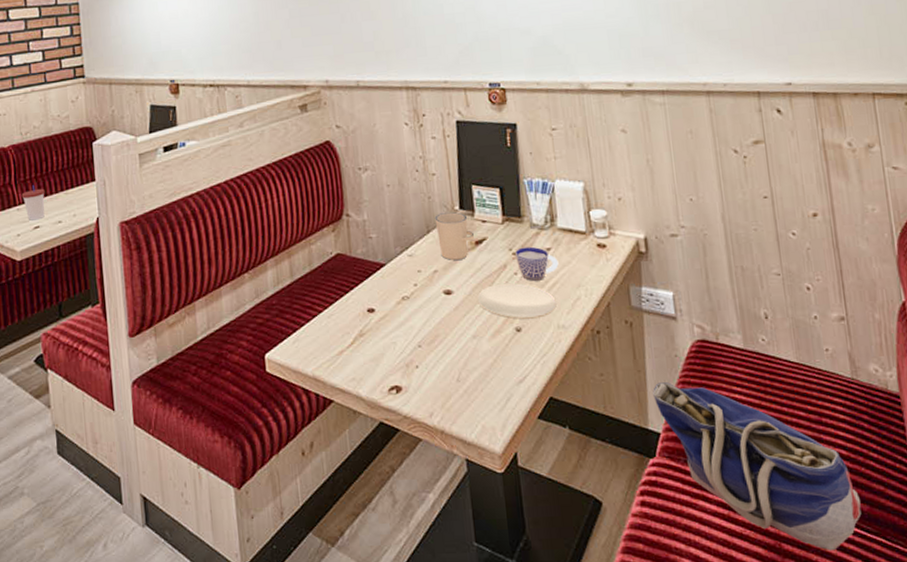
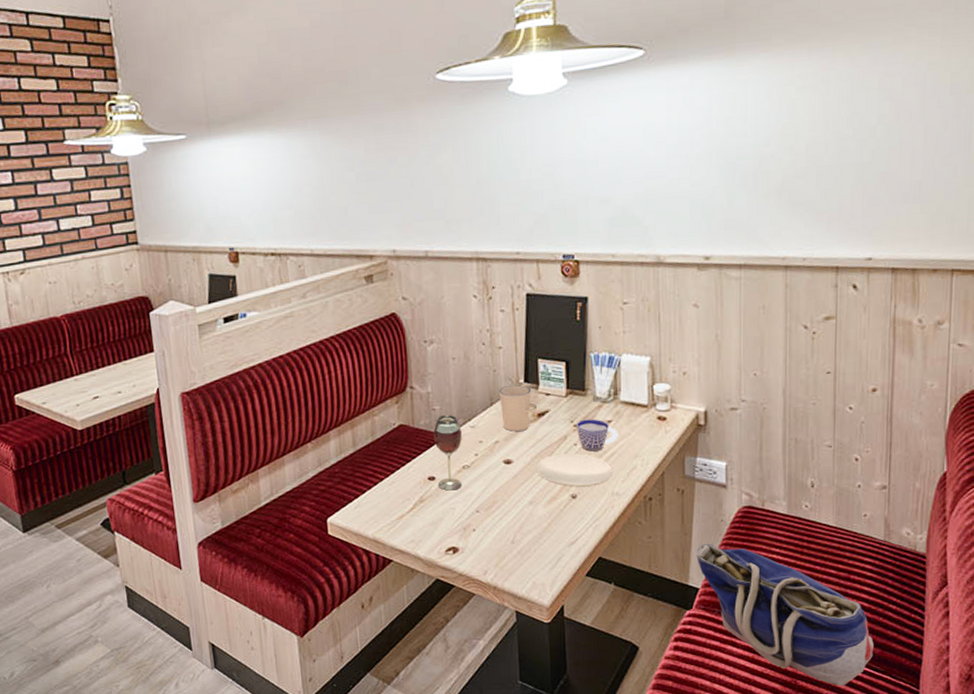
cup: present [21,185,45,221] -> none [78,355,103,391]
wineglass: none [370,242,402,324] -> present [433,414,462,491]

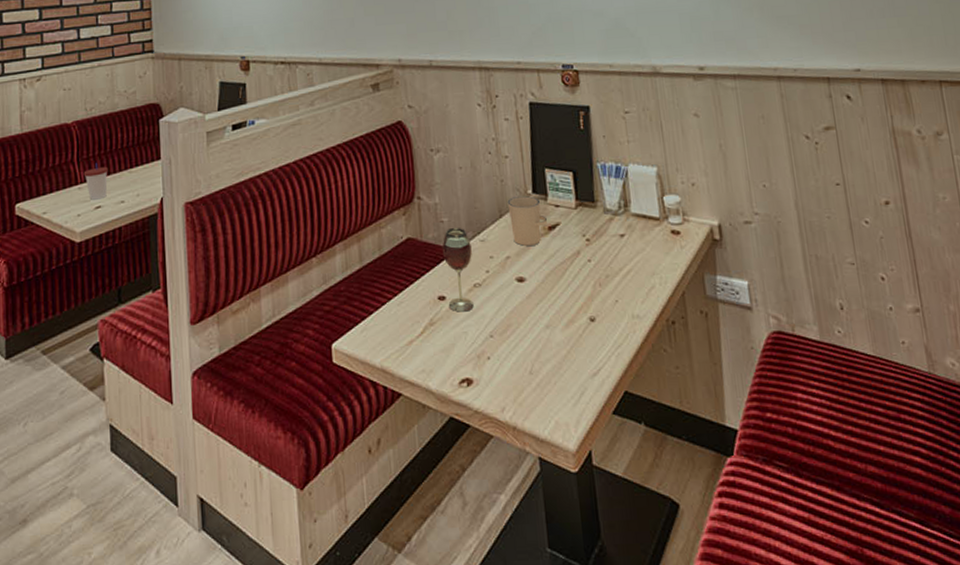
cup: none [78,355,103,391] -> present [83,163,108,200]
plate: present [536,453,614,487] -> none [550,270,632,309]
cup: present [577,419,618,452] -> none [589,232,633,269]
tote bag: present [696,544,874,687] -> none [729,376,944,557]

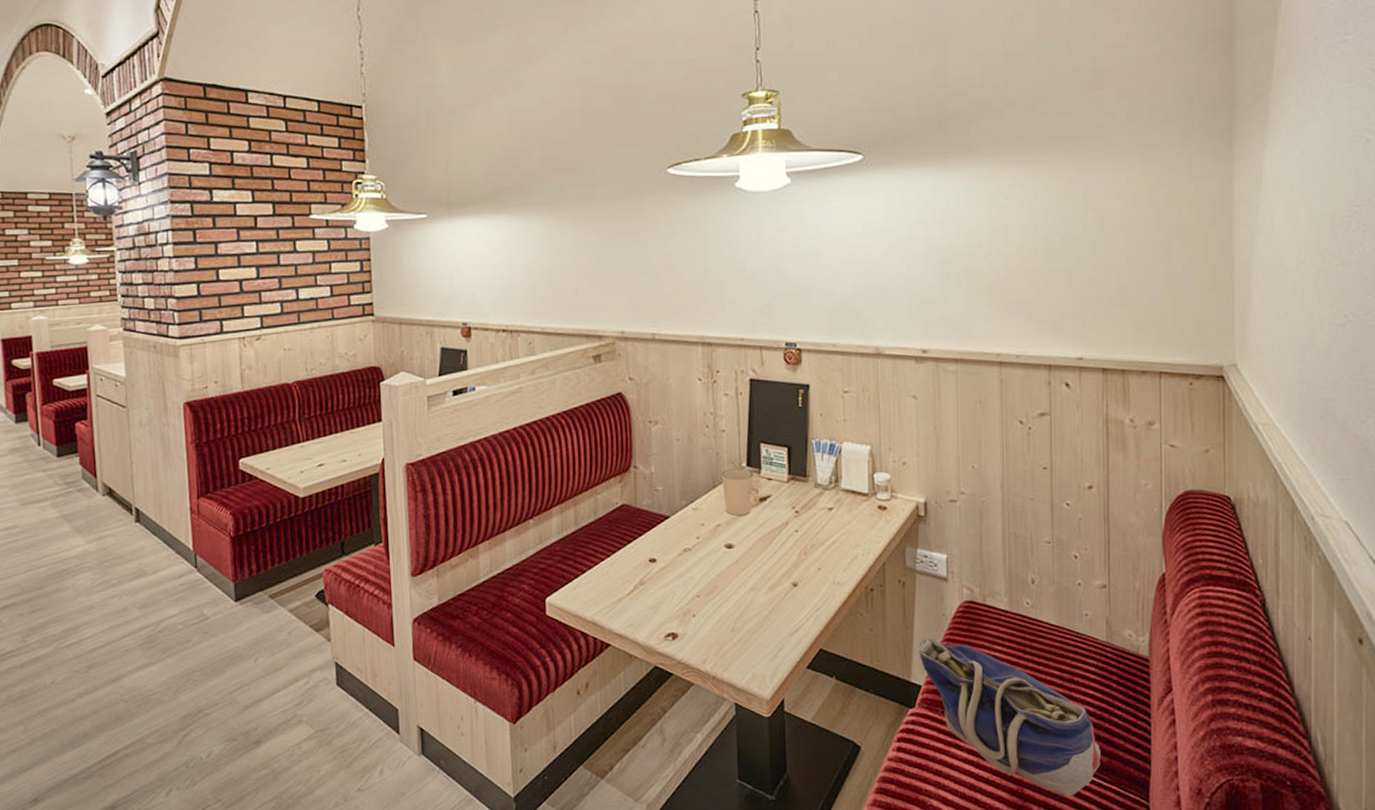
cup: present [83,163,108,200] -> none [305,423,330,458]
wineglass: present [442,227,474,312] -> none [655,495,684,574]
tote bag: none [729,376,944,557] -> present [918,639,1101,797]

